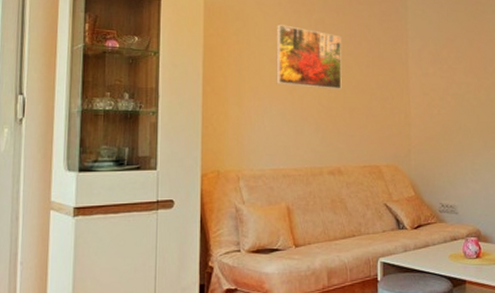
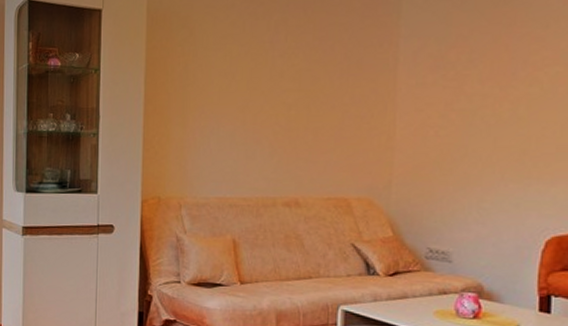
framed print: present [276,25,342,90] -> none [225,30,309,107]

